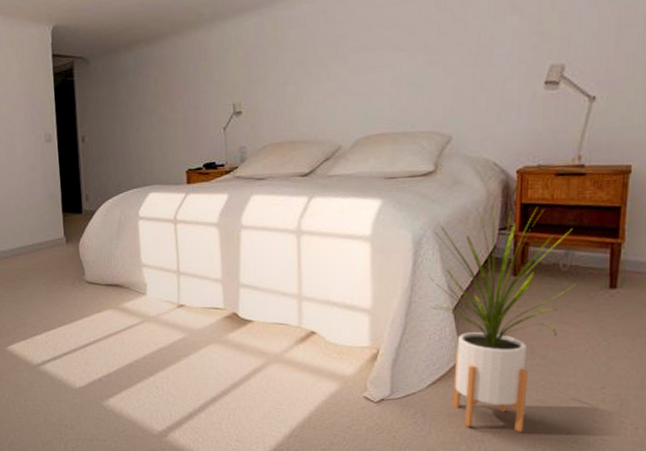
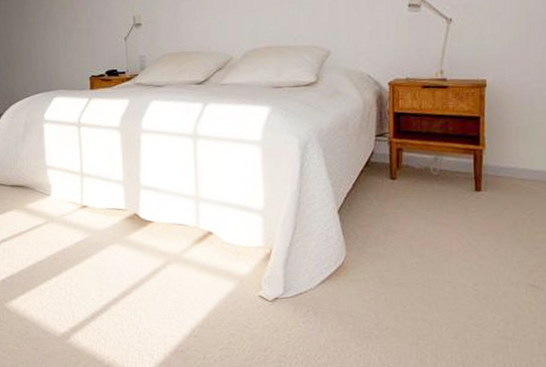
house plant: present [430,207,576,432] -> none [316,115,446,329]

